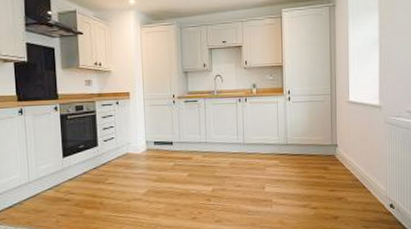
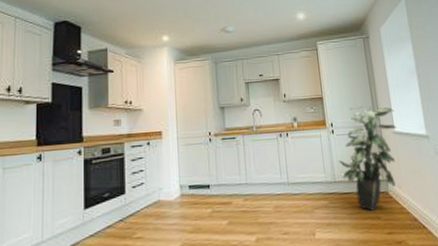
indoor plant: none [292,75,352,171] -> present [338,105,397,211]

